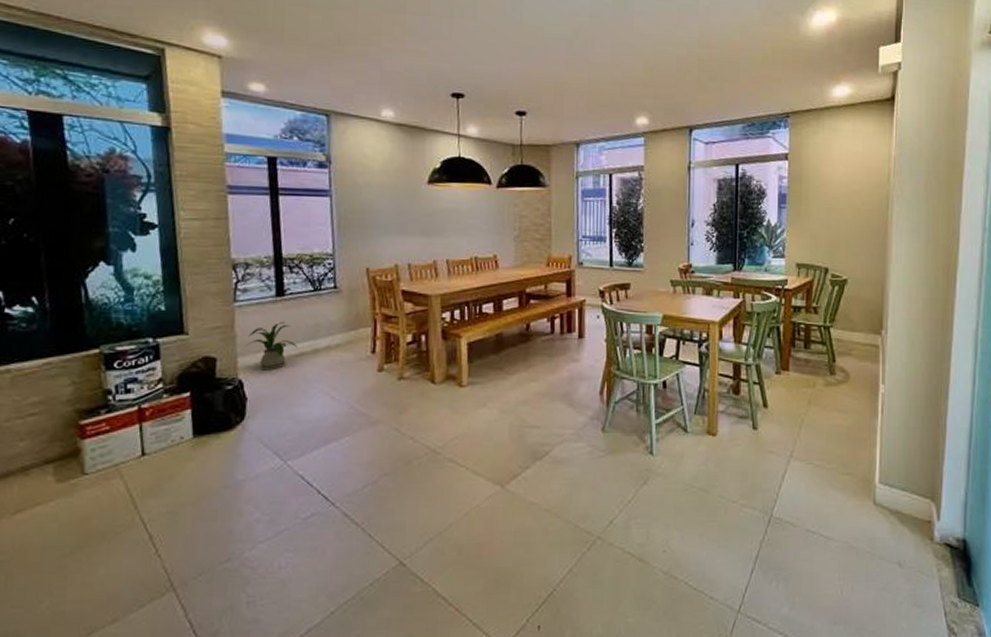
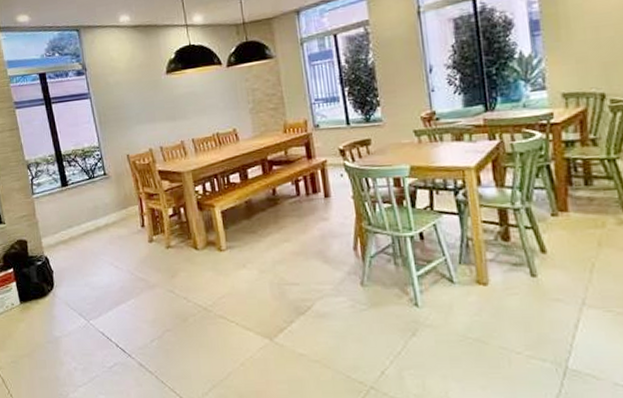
house plant: present [246,321,298,371] -> none [46,206,84,248]

